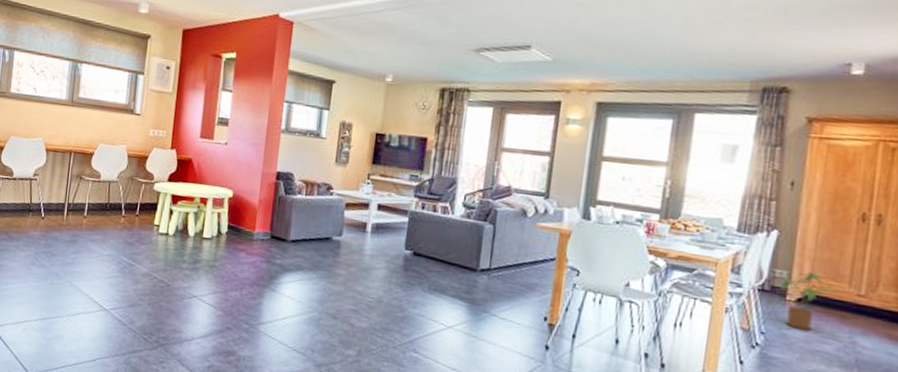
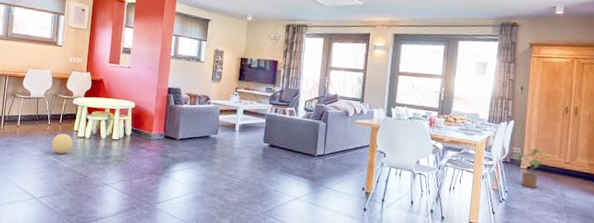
ball: none [126,227,153,255] -> present [51,133,73,154]

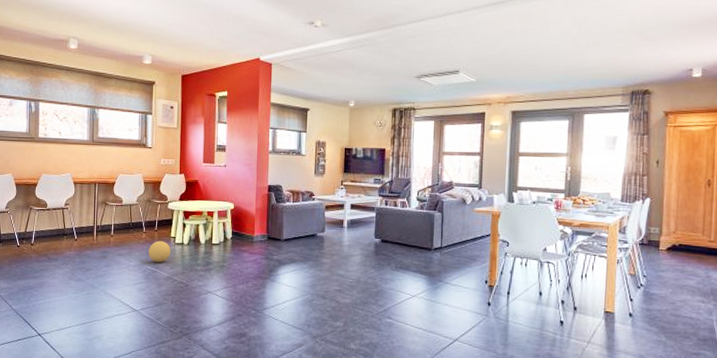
house plant: present [517,149,550,190] -> none [655,228,692,272]

